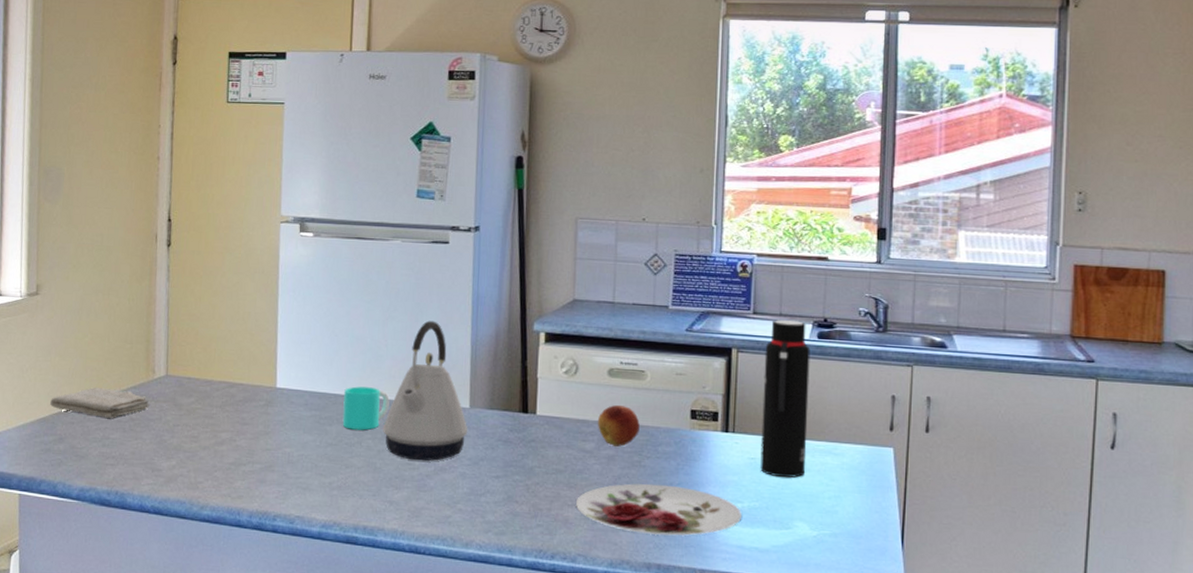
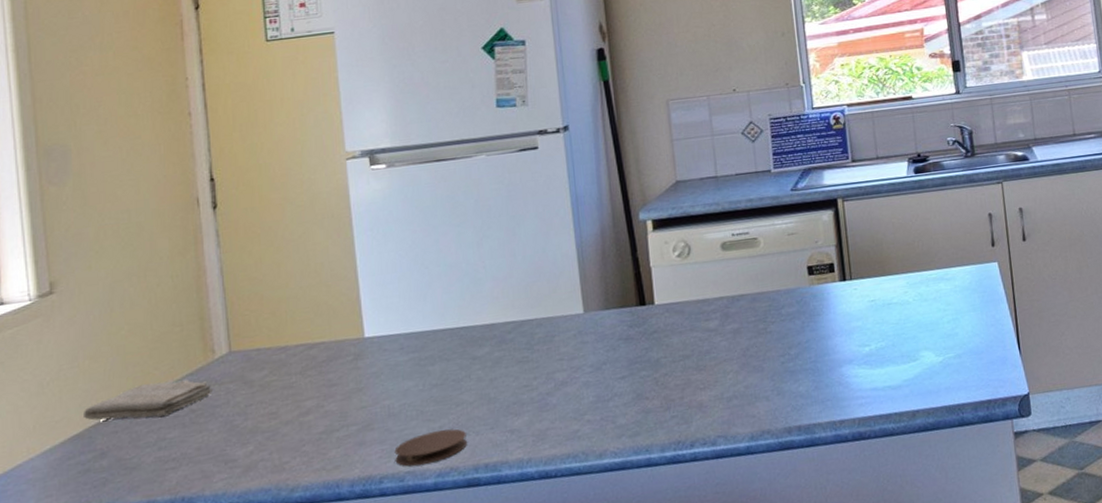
coaster: none [288,485,351,514] -> present [394,429,467,466]
cup: present [342,386,390,431] -> none [443,314,496,365]
kettle: present [383,320,468,461] -> none [492,231,586,382]
plate: present [575,483,743,536] -> none [707,343,872,401]
fruit: present [597,405,640,448] -> none [717,276,761,320]
water bottle: present [760,320,810,478] -> none [868,160,922,314]

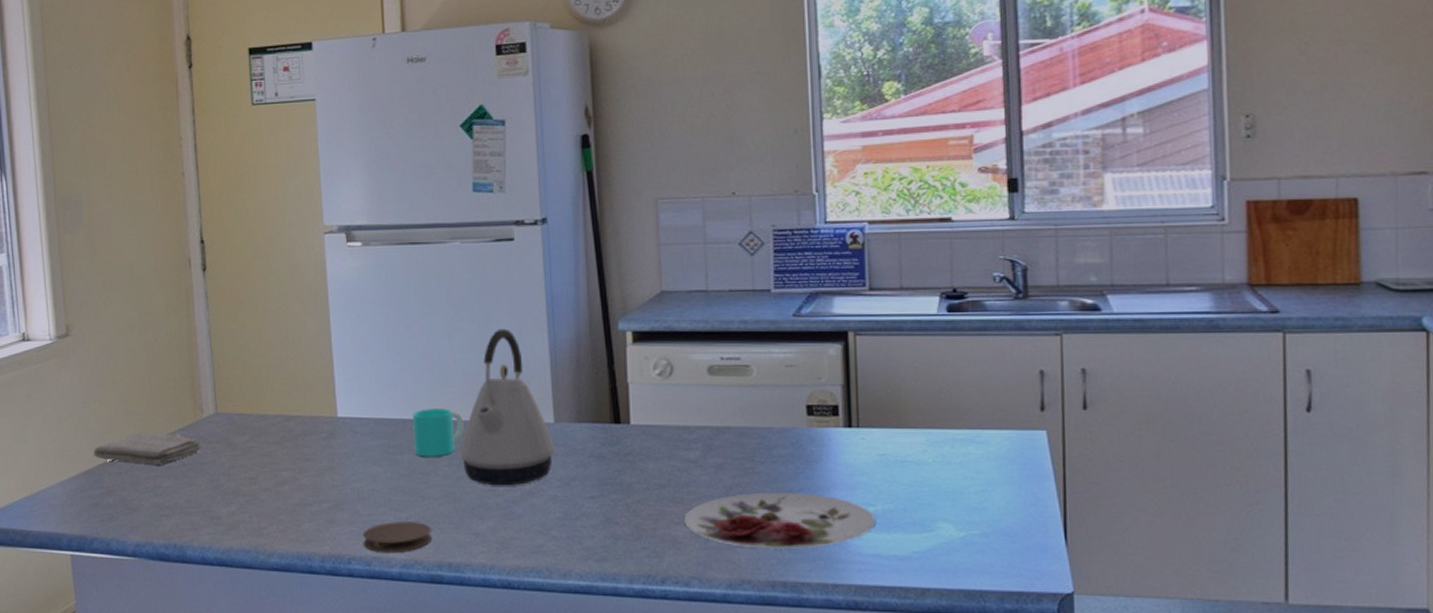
cup: none [443,314,496,365] -> present [413,408,464,457]
kettle: none [492,231,586,382] -> present [459,328,555,486]
plate: none [707,343,872,401] -> present [683,492,876,549]

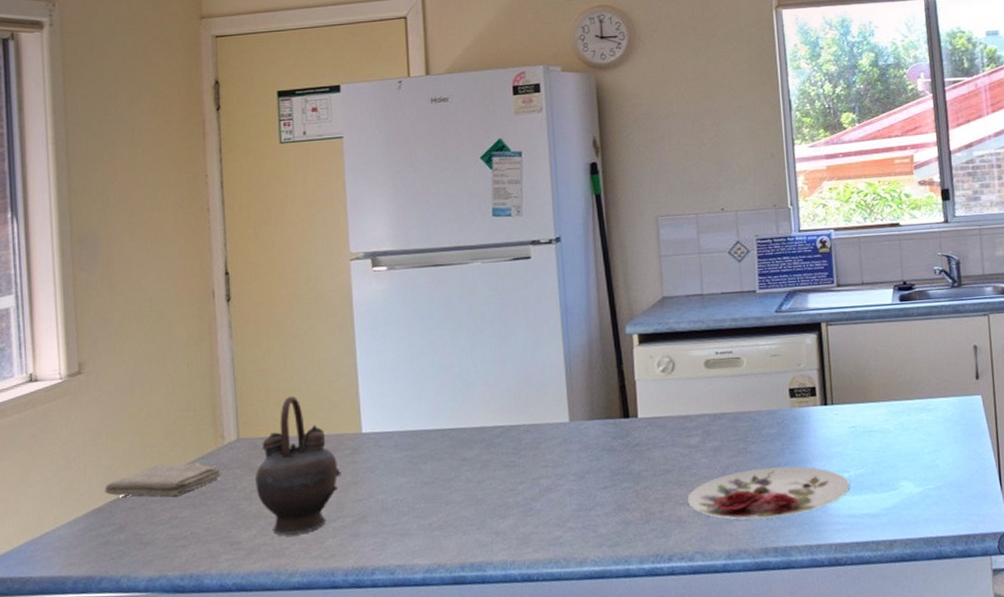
teapot: none [234,373,317,515] -> present [256,395,341,535]
coaster: present [362,522,432,552] -> none [386,527,454,560]
cup: present [413,408,464,457] -> none [436,416,485,464]
kettle: present [459,328,555,486] -> none [481,339,570,486]

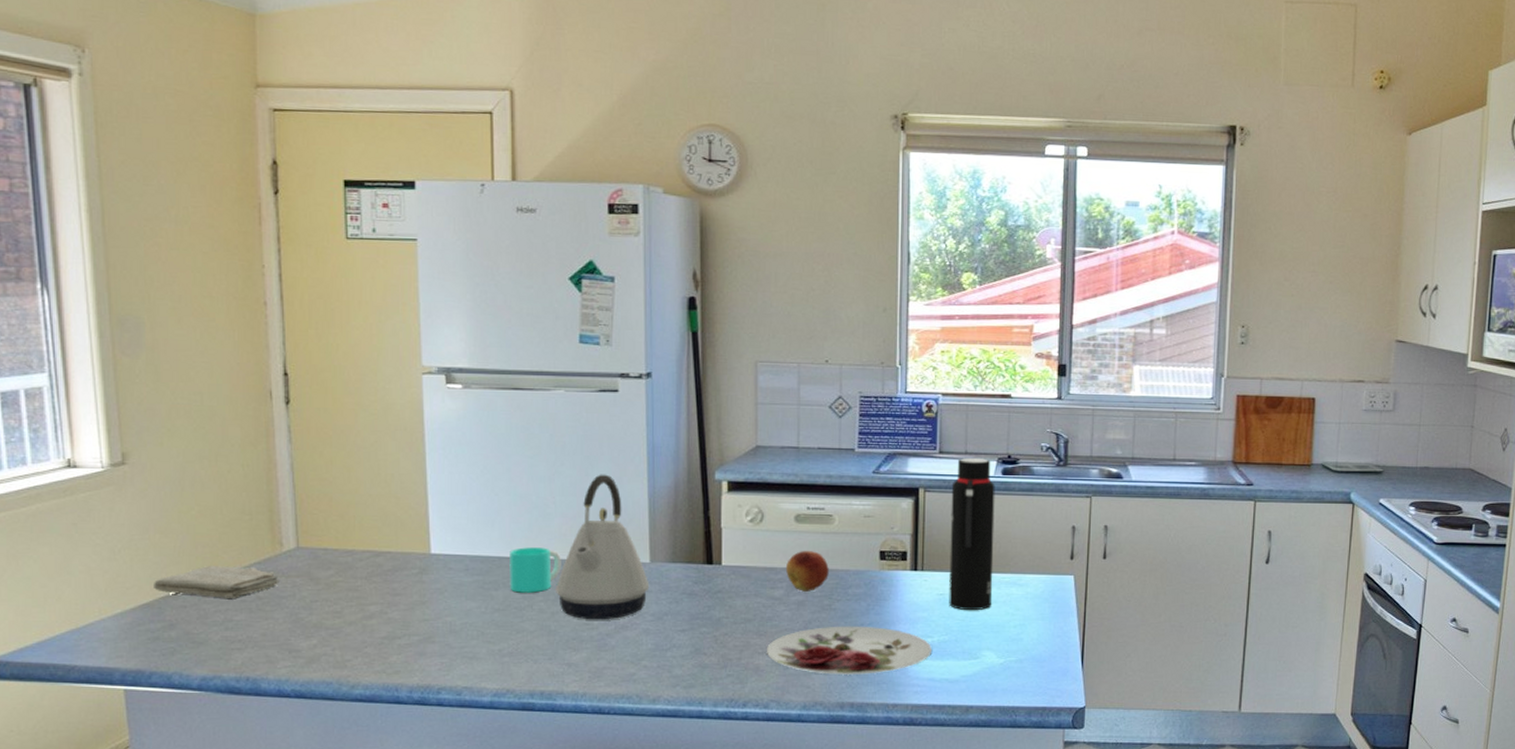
teapot: present [256,395,341,535] -> none [316,509,408,647]
cup: none [436,416,485,464] -> present [510,547,561,593]
kettle: none [481,339,570,486] -> present [556,474,650,620]
fruit: none [699,395,742,438] -> present [785,551,829,593]
water bottle: none [852,287,903,441] -> present [949,458,995,611]

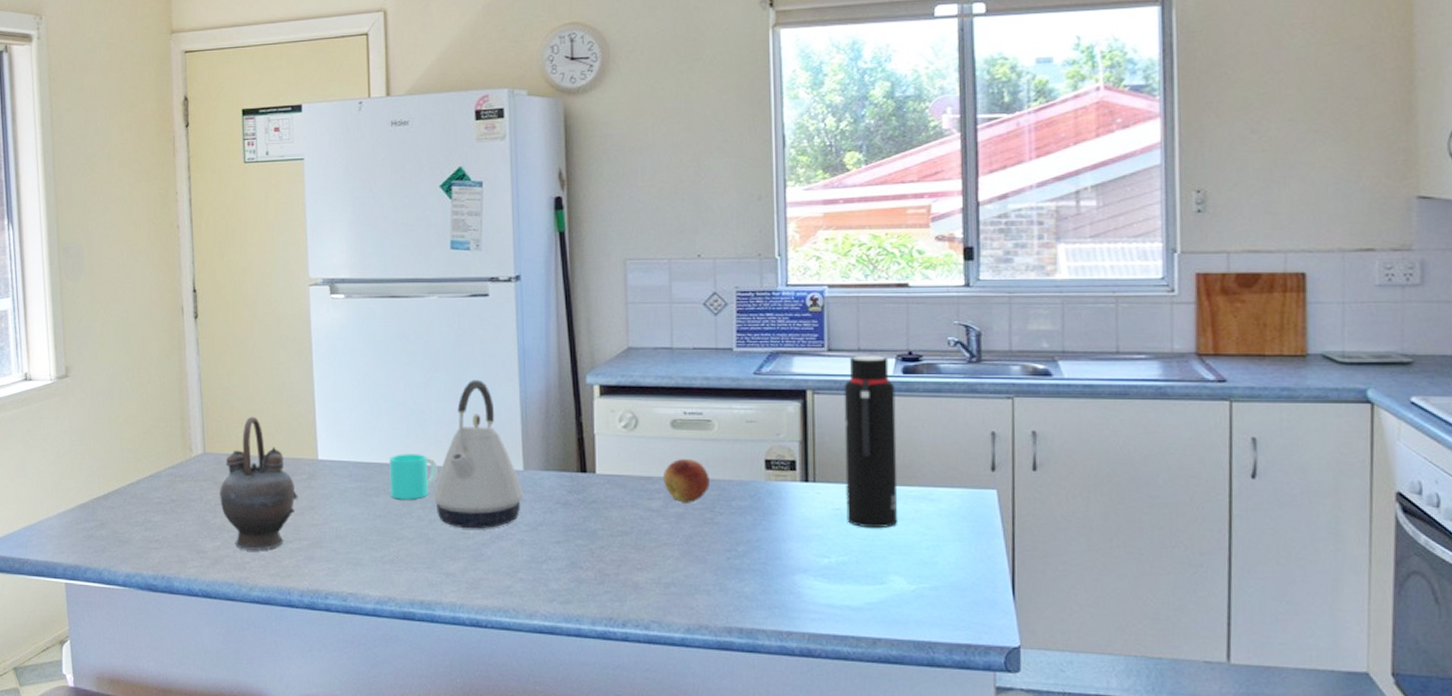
washcloth: present [154,566,279,598] -> none [89,470,189,500]
teapot: none [316,509,408,647] -> present [220,416,298,550]
plate: present [766,626,933,675] -> none [645,541,830,597]

